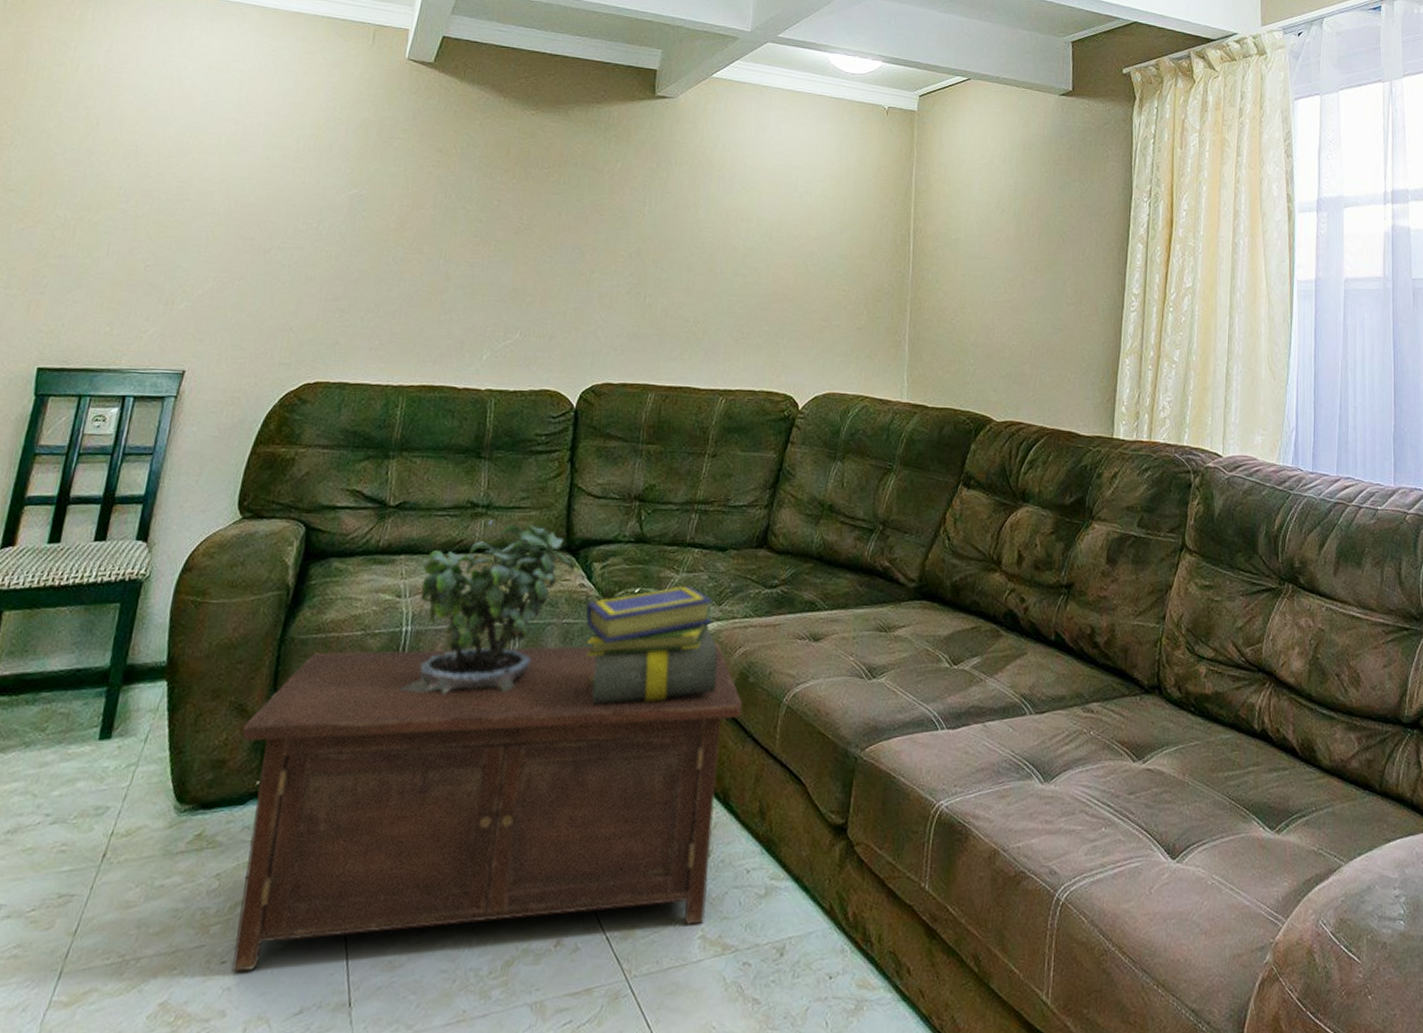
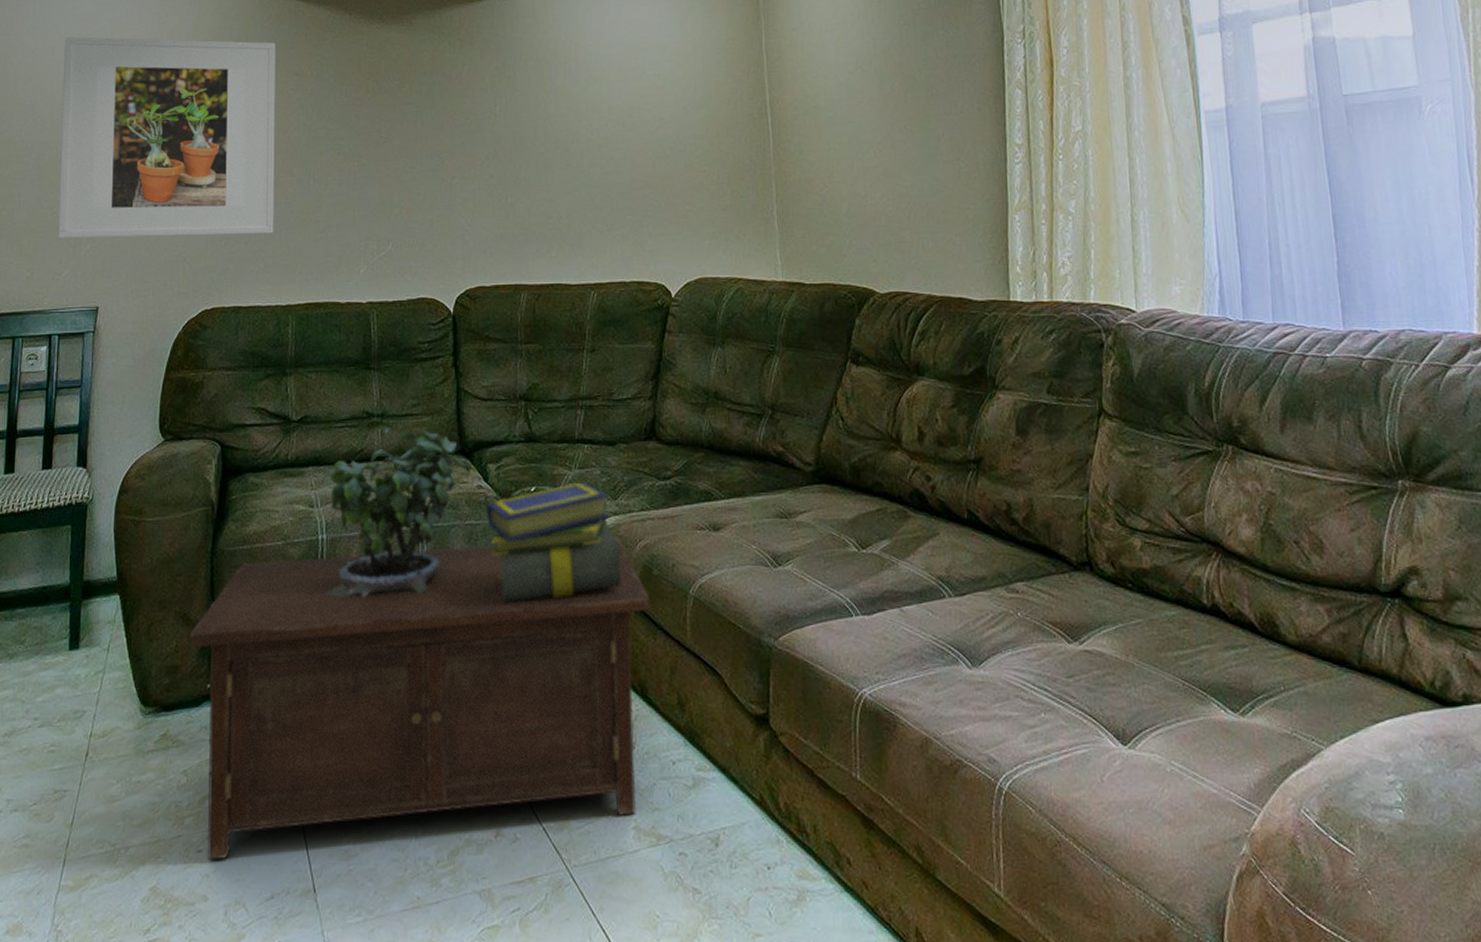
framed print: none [148,82,421,311] -> present [58,36,276,239]

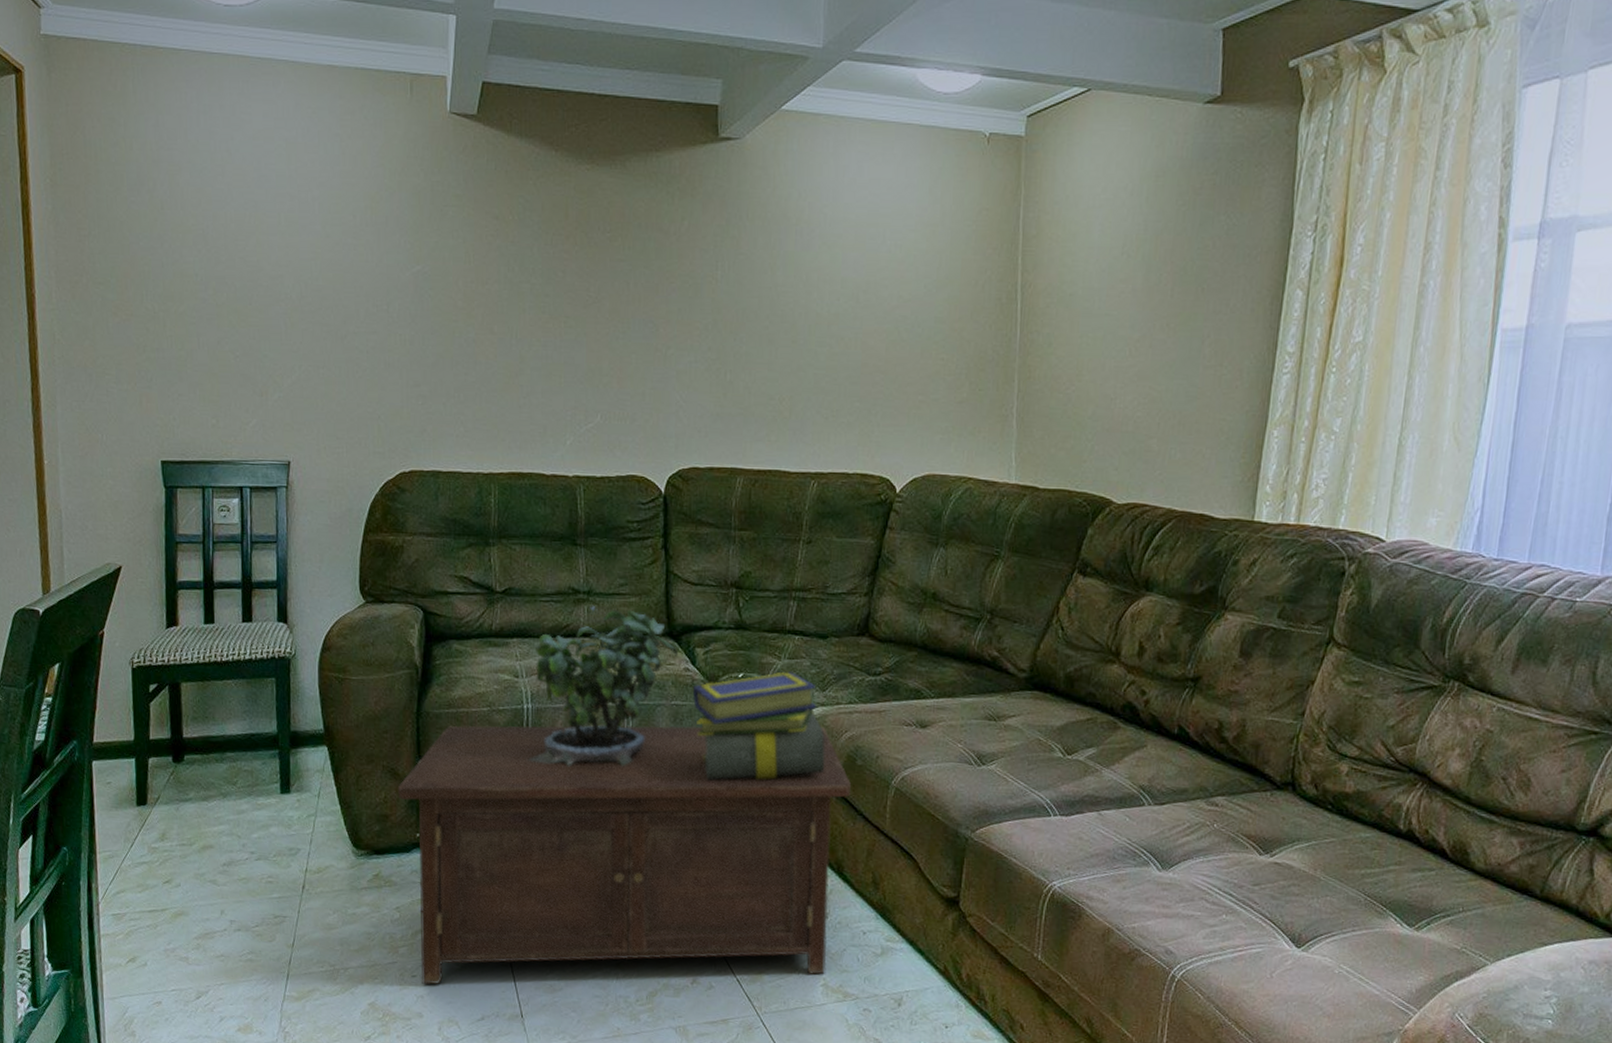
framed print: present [58,36,276,239] -> none [235,156,474,396]

